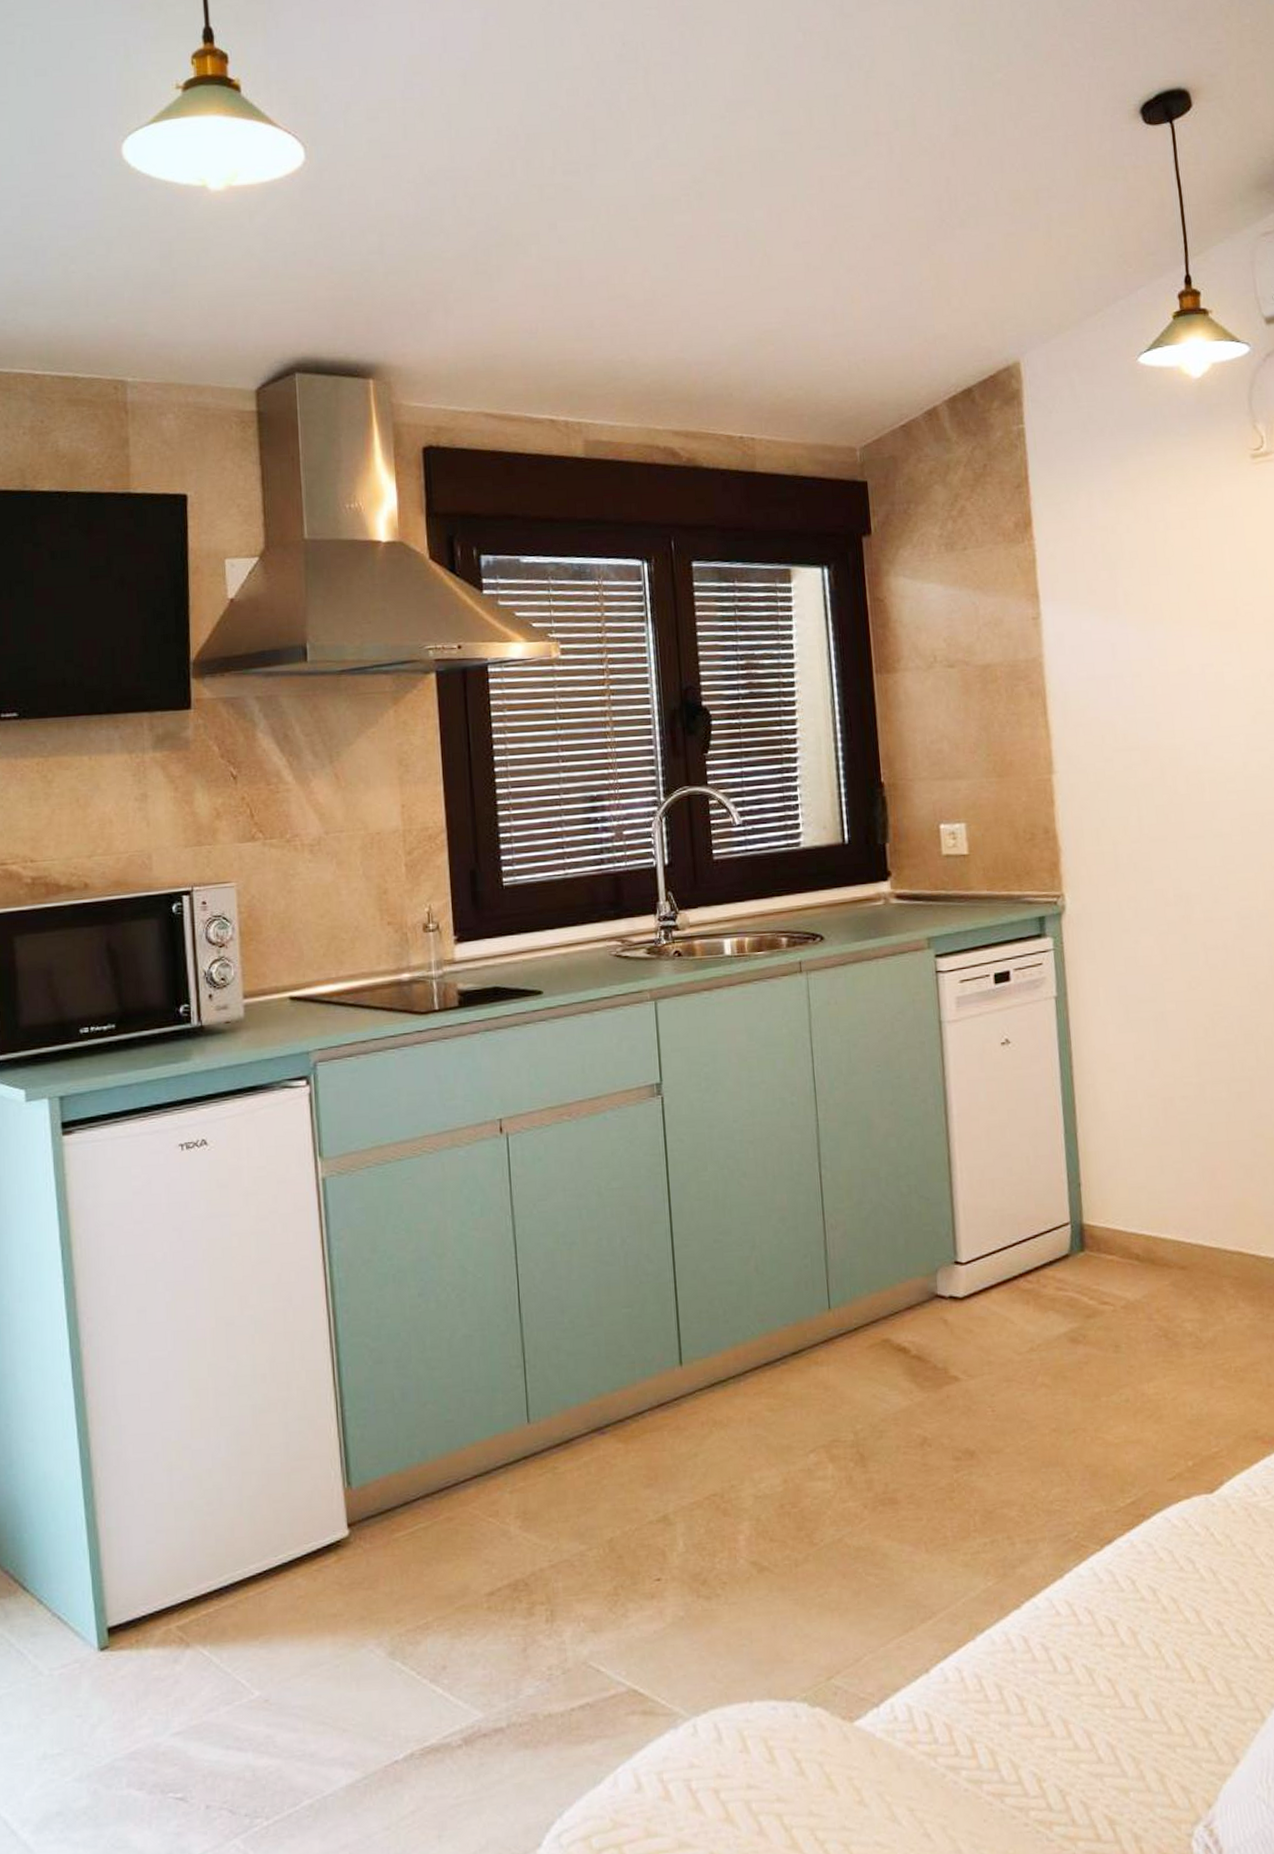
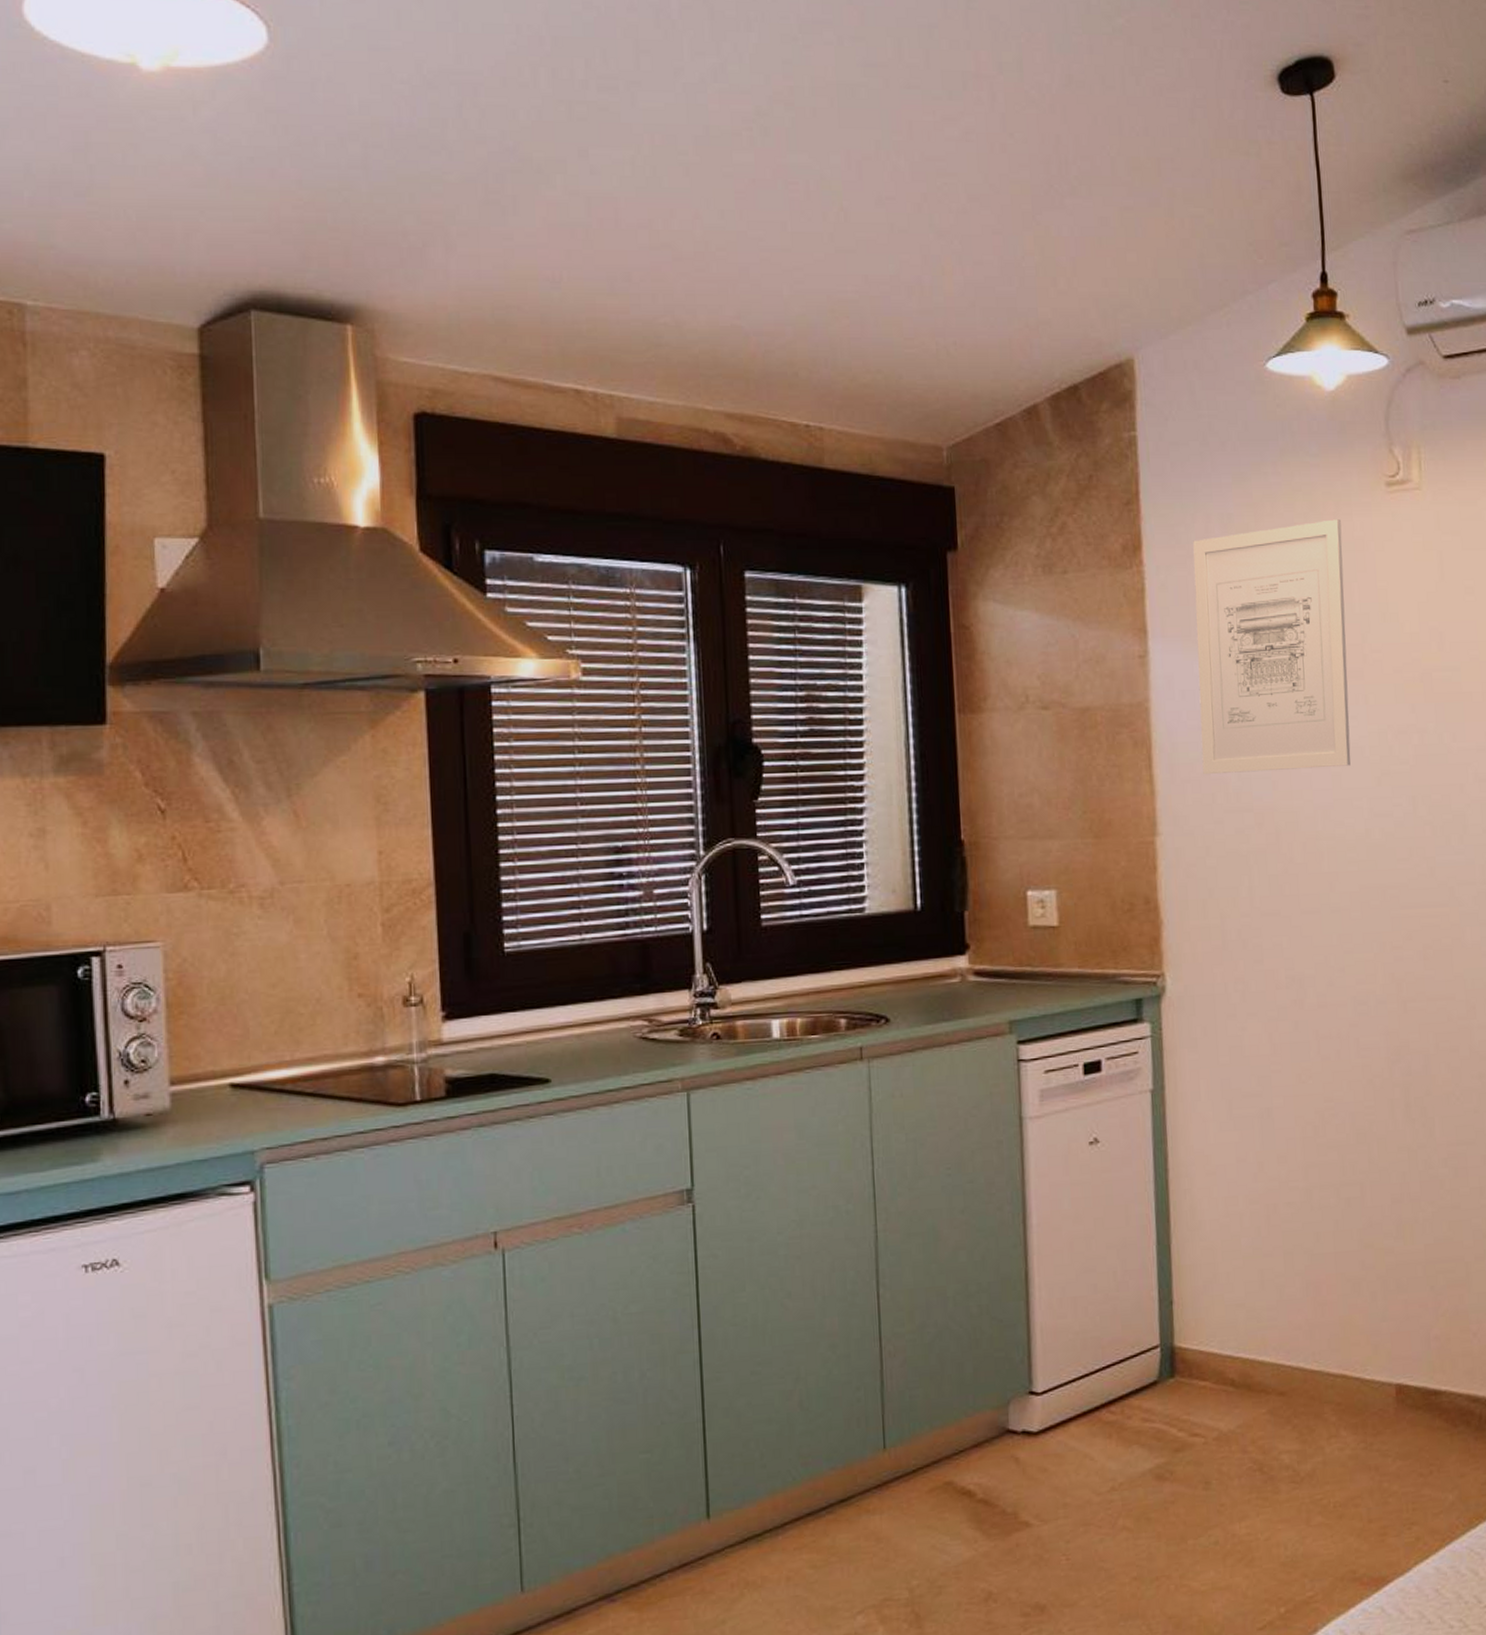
wall art: none [1077,490,1228,719] -> present [1193,519,1351,775]

